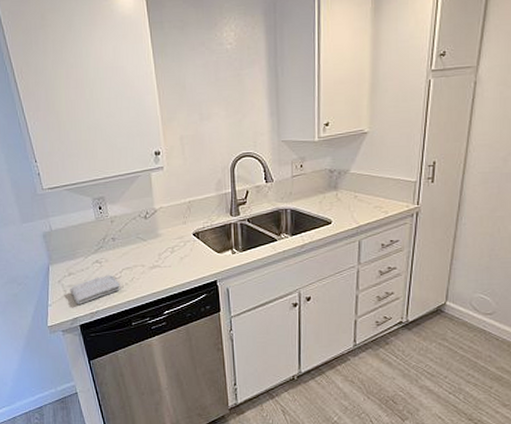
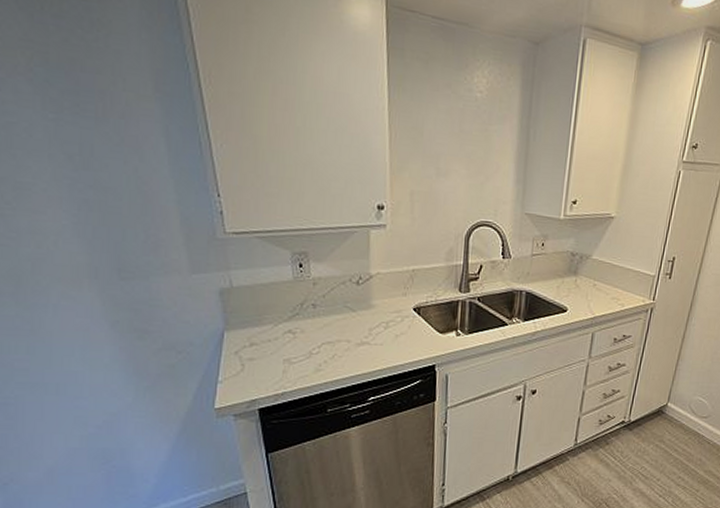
washcloth: present [70,274,120,304] -> none [250,348,317,383]

